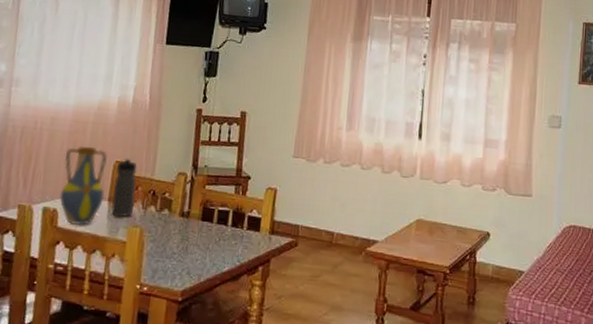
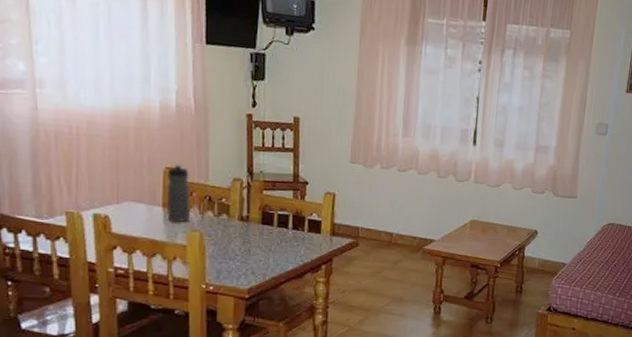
vase: present [59,145,107,226] -> none [110,151,158,231]

